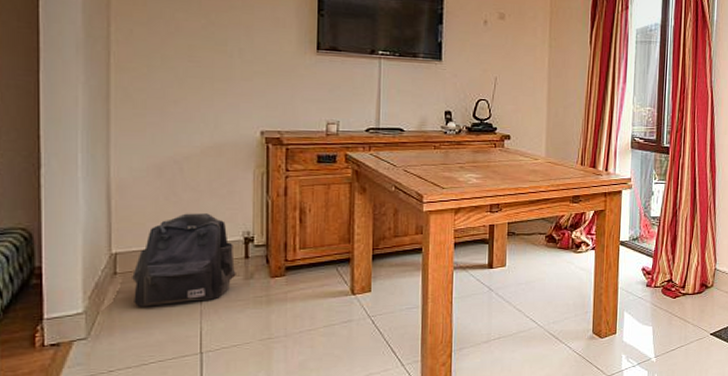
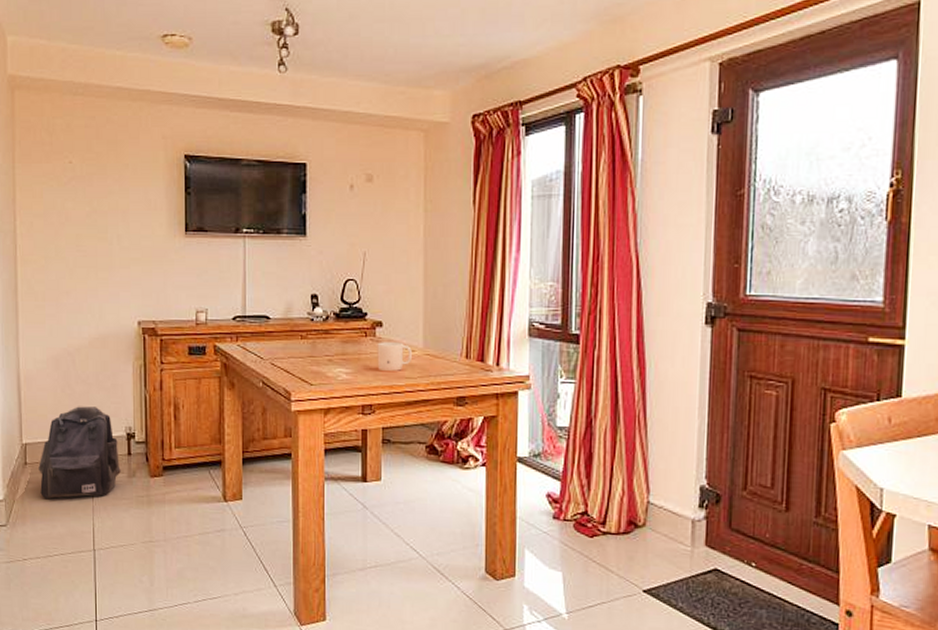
mug: none [504,152,537,177] -> present [377,342,413,372]

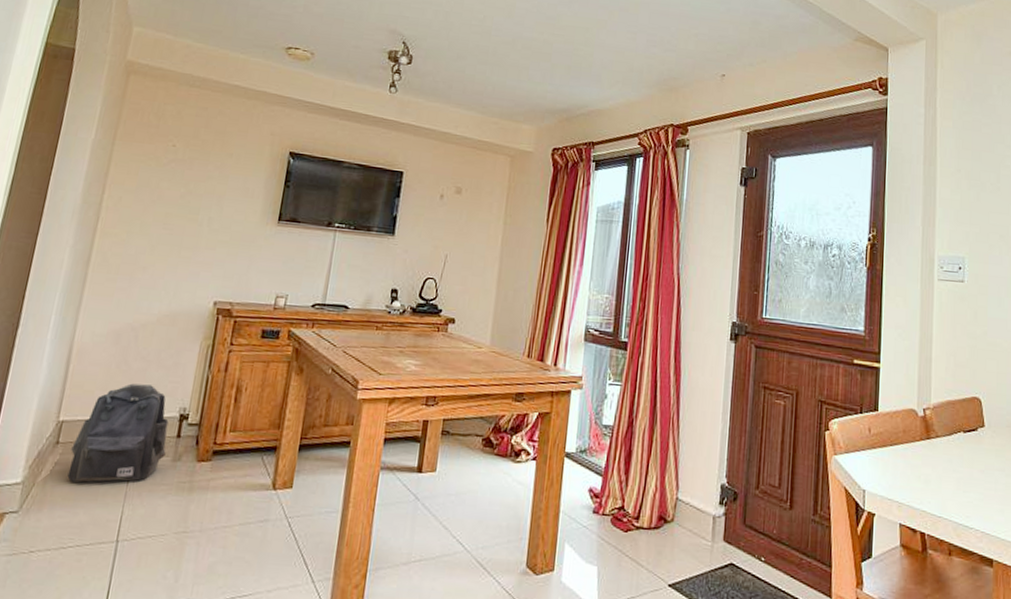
mug: present [377,342,413,372] -> none [445,337,480,366]

